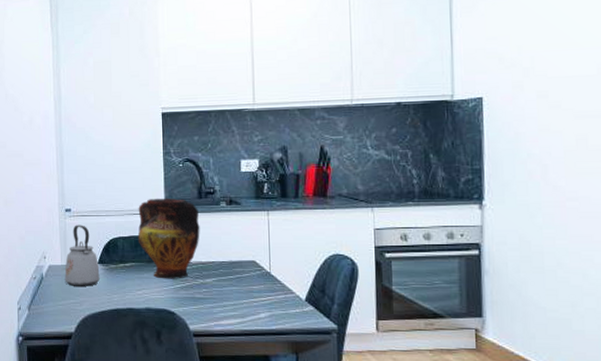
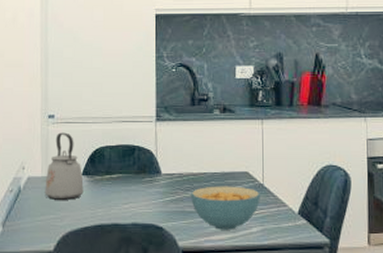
vase: present [137,198,200,279] -> none [126,104,192,192]
cereal bowl: none [200,274,268,315] -> present [191,186,260,230]

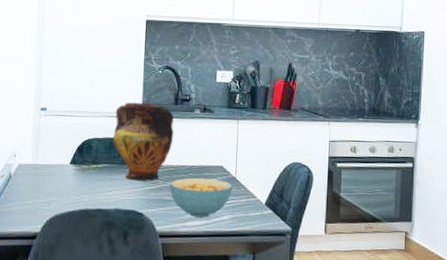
kettle: present [45,132,84,200] -> none [34,124,71,186]
vase: none [126,104,192,192] -> present [112,102,174,182]

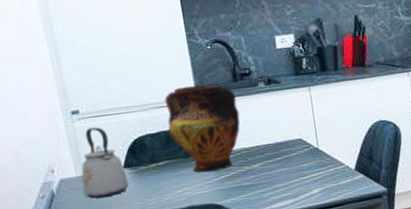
kettle: none [34,124,71,186] -> present [81,127,129,198]
cereal bowl: present [170,177,232,217] -> none [246,153,317,198]

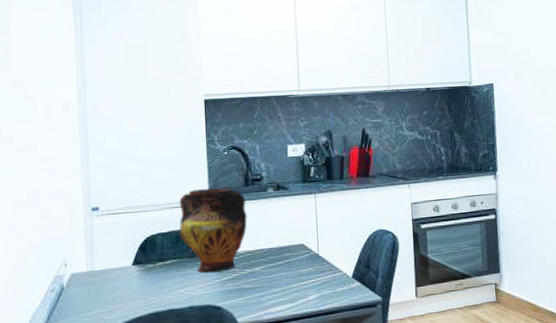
kettle: present [81,127,129,198] -> none [91,224,135,294]

